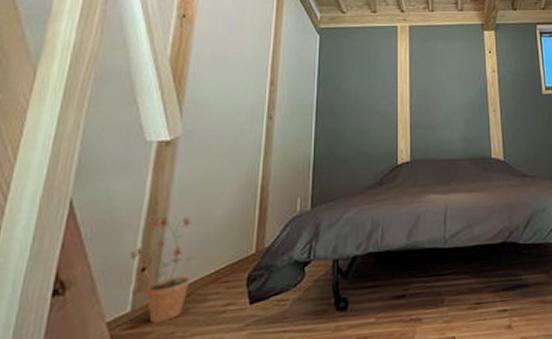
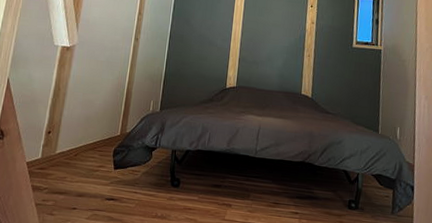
potted plant: present [129,217,197,324] -> none [41,99,82,170]

